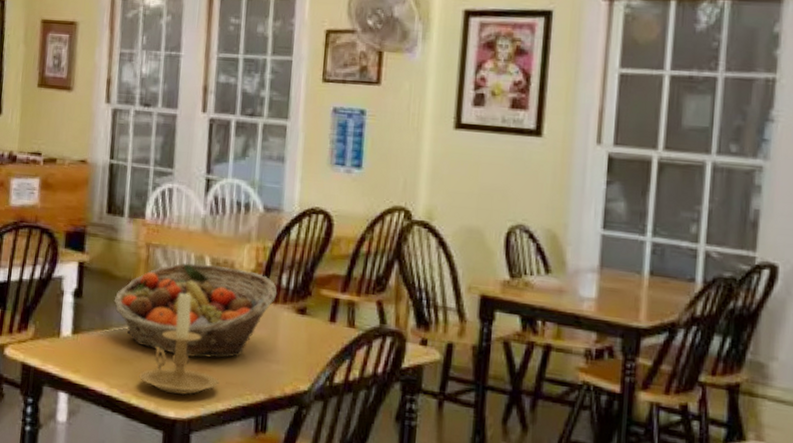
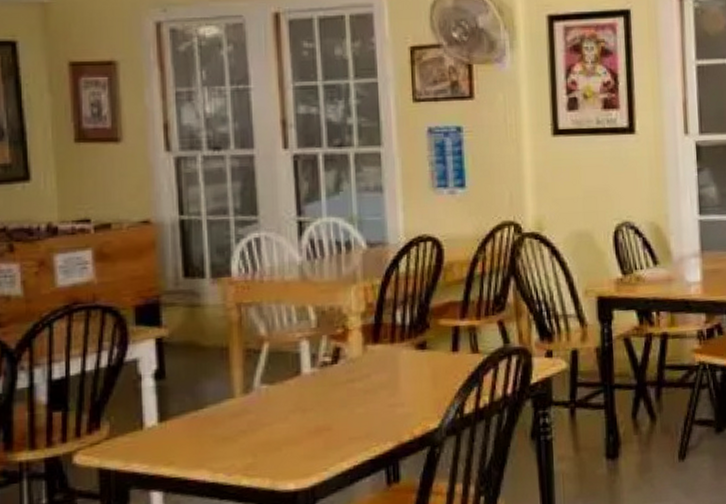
fruit basket: present [113,263,278,358] -> none [205,313,393,420]
candle holder: present [139,290,220,396] -> none [247,347,341,465]

